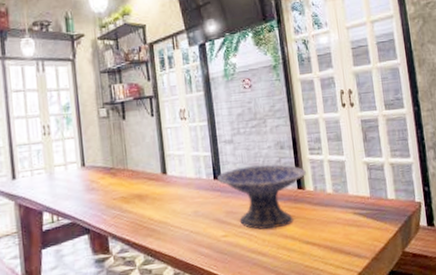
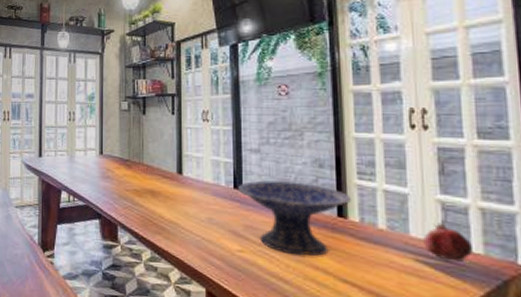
fruit: none [357,178,389,208] -> present [423,221,473,262]

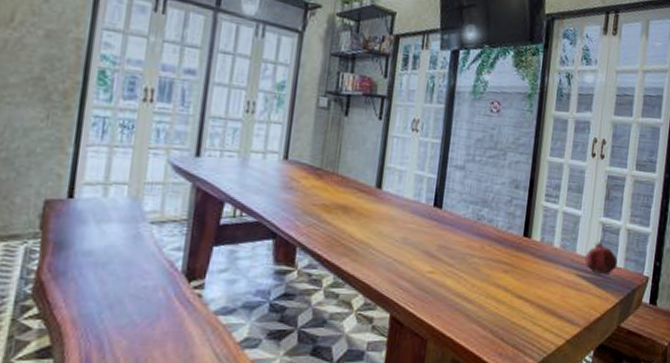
decorative bowl: present [238,180,351,257] -> none [438,199,537,276]

